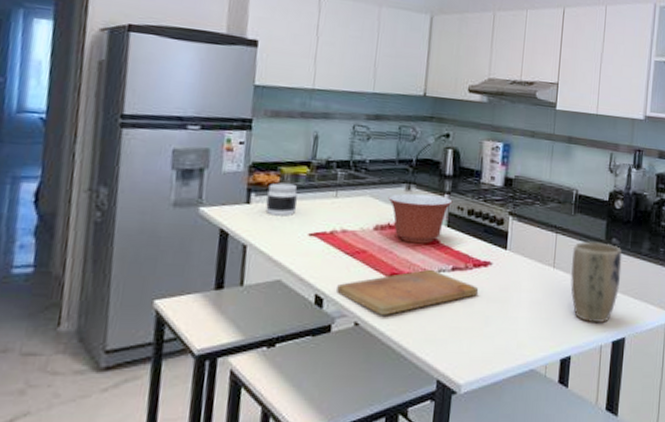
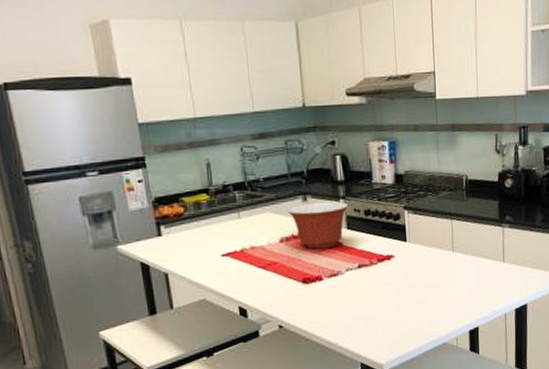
jar: present [265,182,298,217] -> none [175,211,205,244]
cutting board: present [337,269,479,315] -> none [257,269,386,316]
plant pot: present [570,241,622,323] -> none [469,222,518,295]

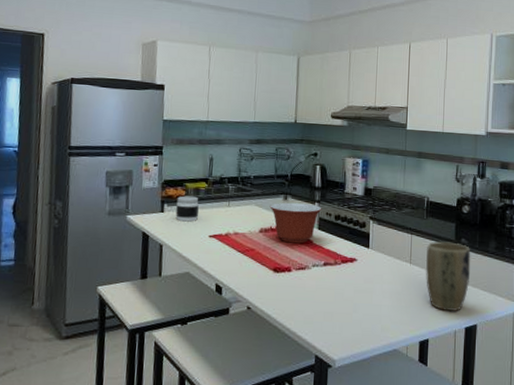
jar: none [175,211,205,244] -> present [175,195,199,222]
plant pot: none [469,222,518,295] -> present [425,241,471,311]

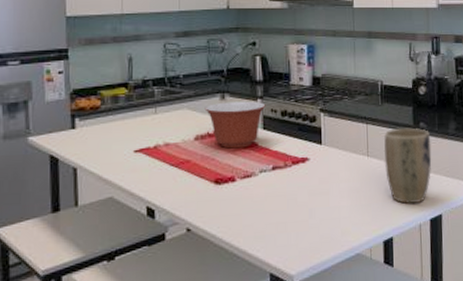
jar: present [175,195,199,222] -> none [91,105,120,137]

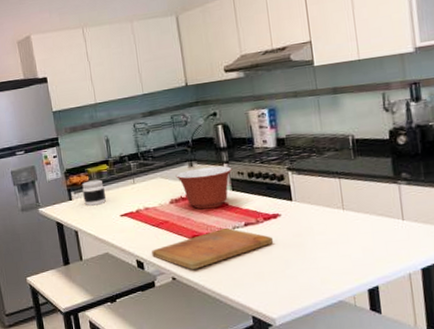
jar: none [91,105,120,137] -> present [82,179,107,206]
cutting board: none [166,170,300,219] -> present [152,227,274,269]
plant pot: present [383,128,432,204] -> none [360,179,419,254]

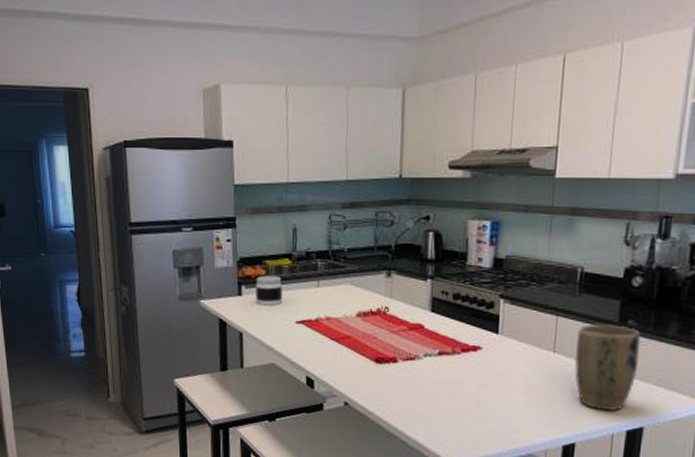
cutting board: present [152,227,274,269] -> none [326,353,468,396]
mixing bowl: present [175,166,233,210] -> none [369,279,436,329]
plant pot: none [360,179,419,254] -> present [574,324,641,411]

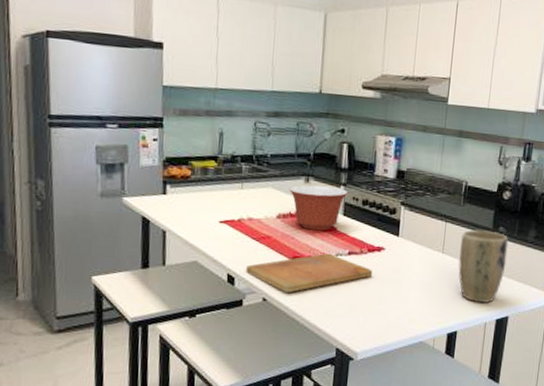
jar: present [255,275,283,306] -> none [180,175,208,206]
cutting board: none [326,353,468,396] -> present [246,253,373,292]
mixing bowl: none [369,279,436,329] -> present [289,185,348,231]

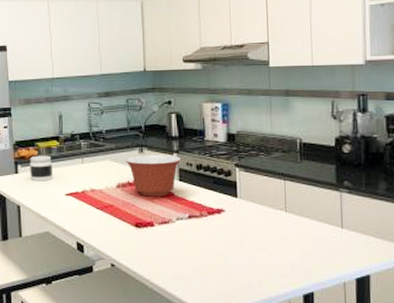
jar: none [180,175,208,206] -> present [30,155,53,181]
cutting board: present [246,253,373,292] -> none [93,218,216,257]
plant pot: present [458,229,509,303] -> none [303,186,358,261]

